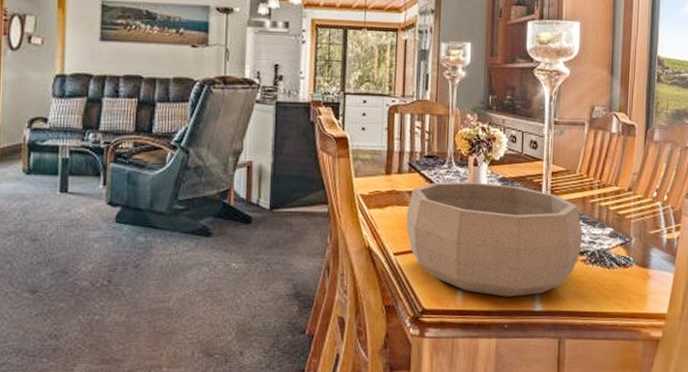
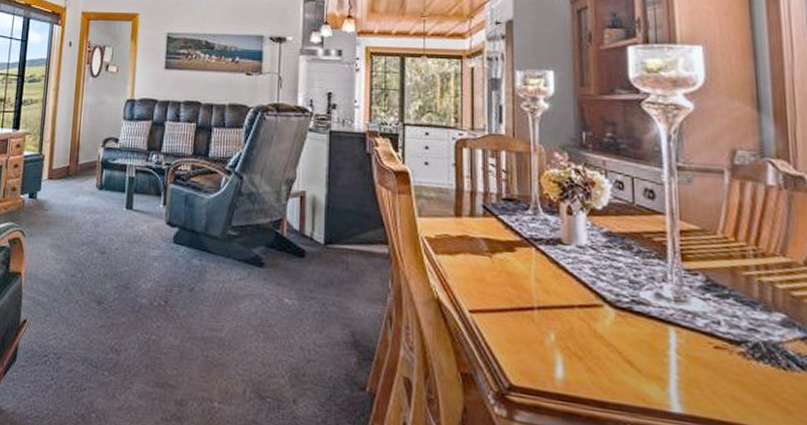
decorative bowl: present [406,182,583,297] -> none [482,230,737,391]

